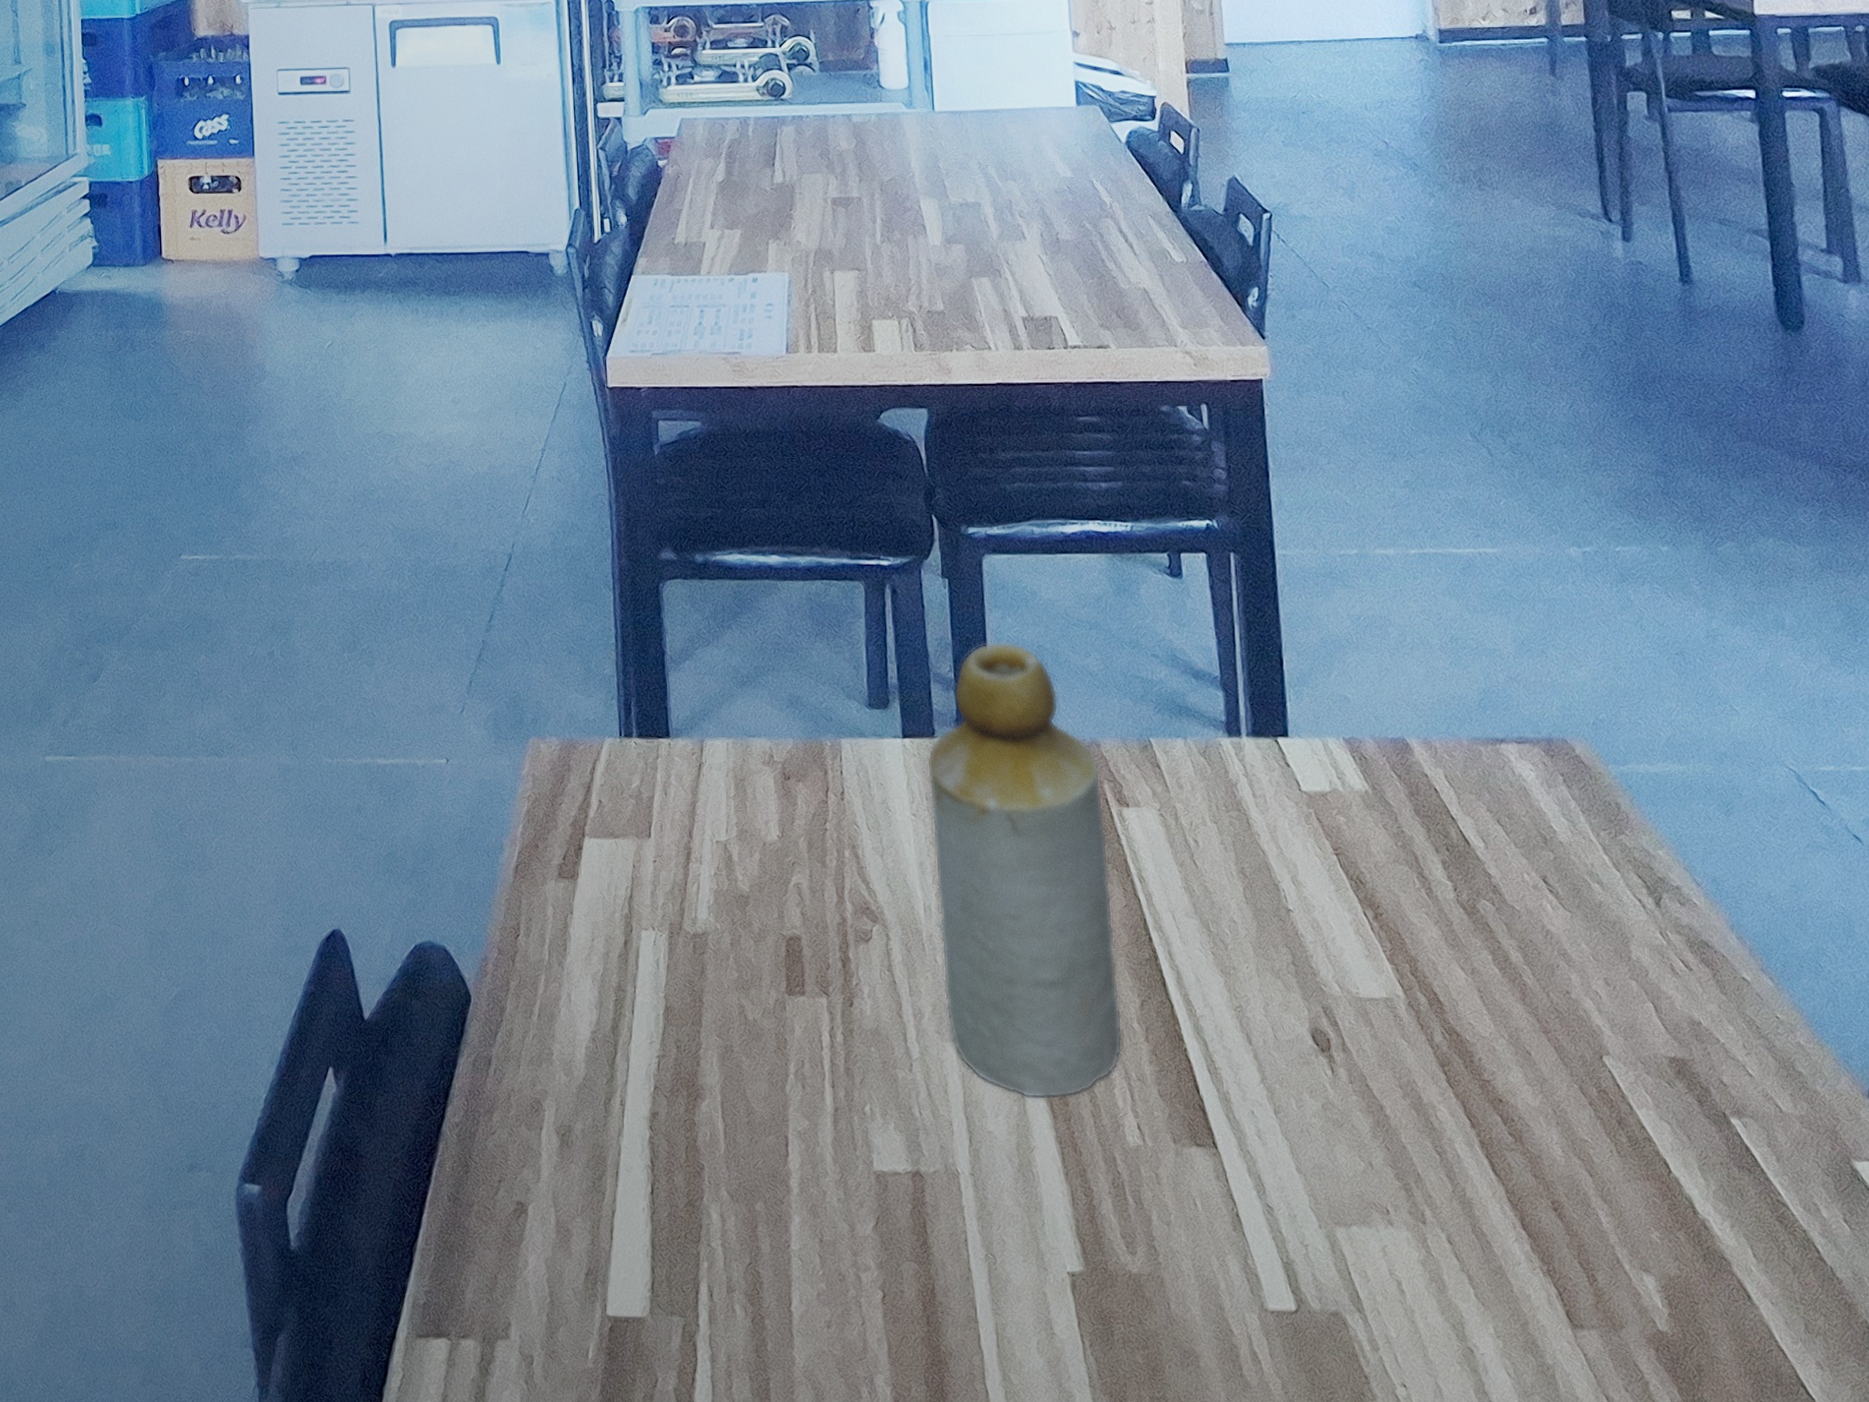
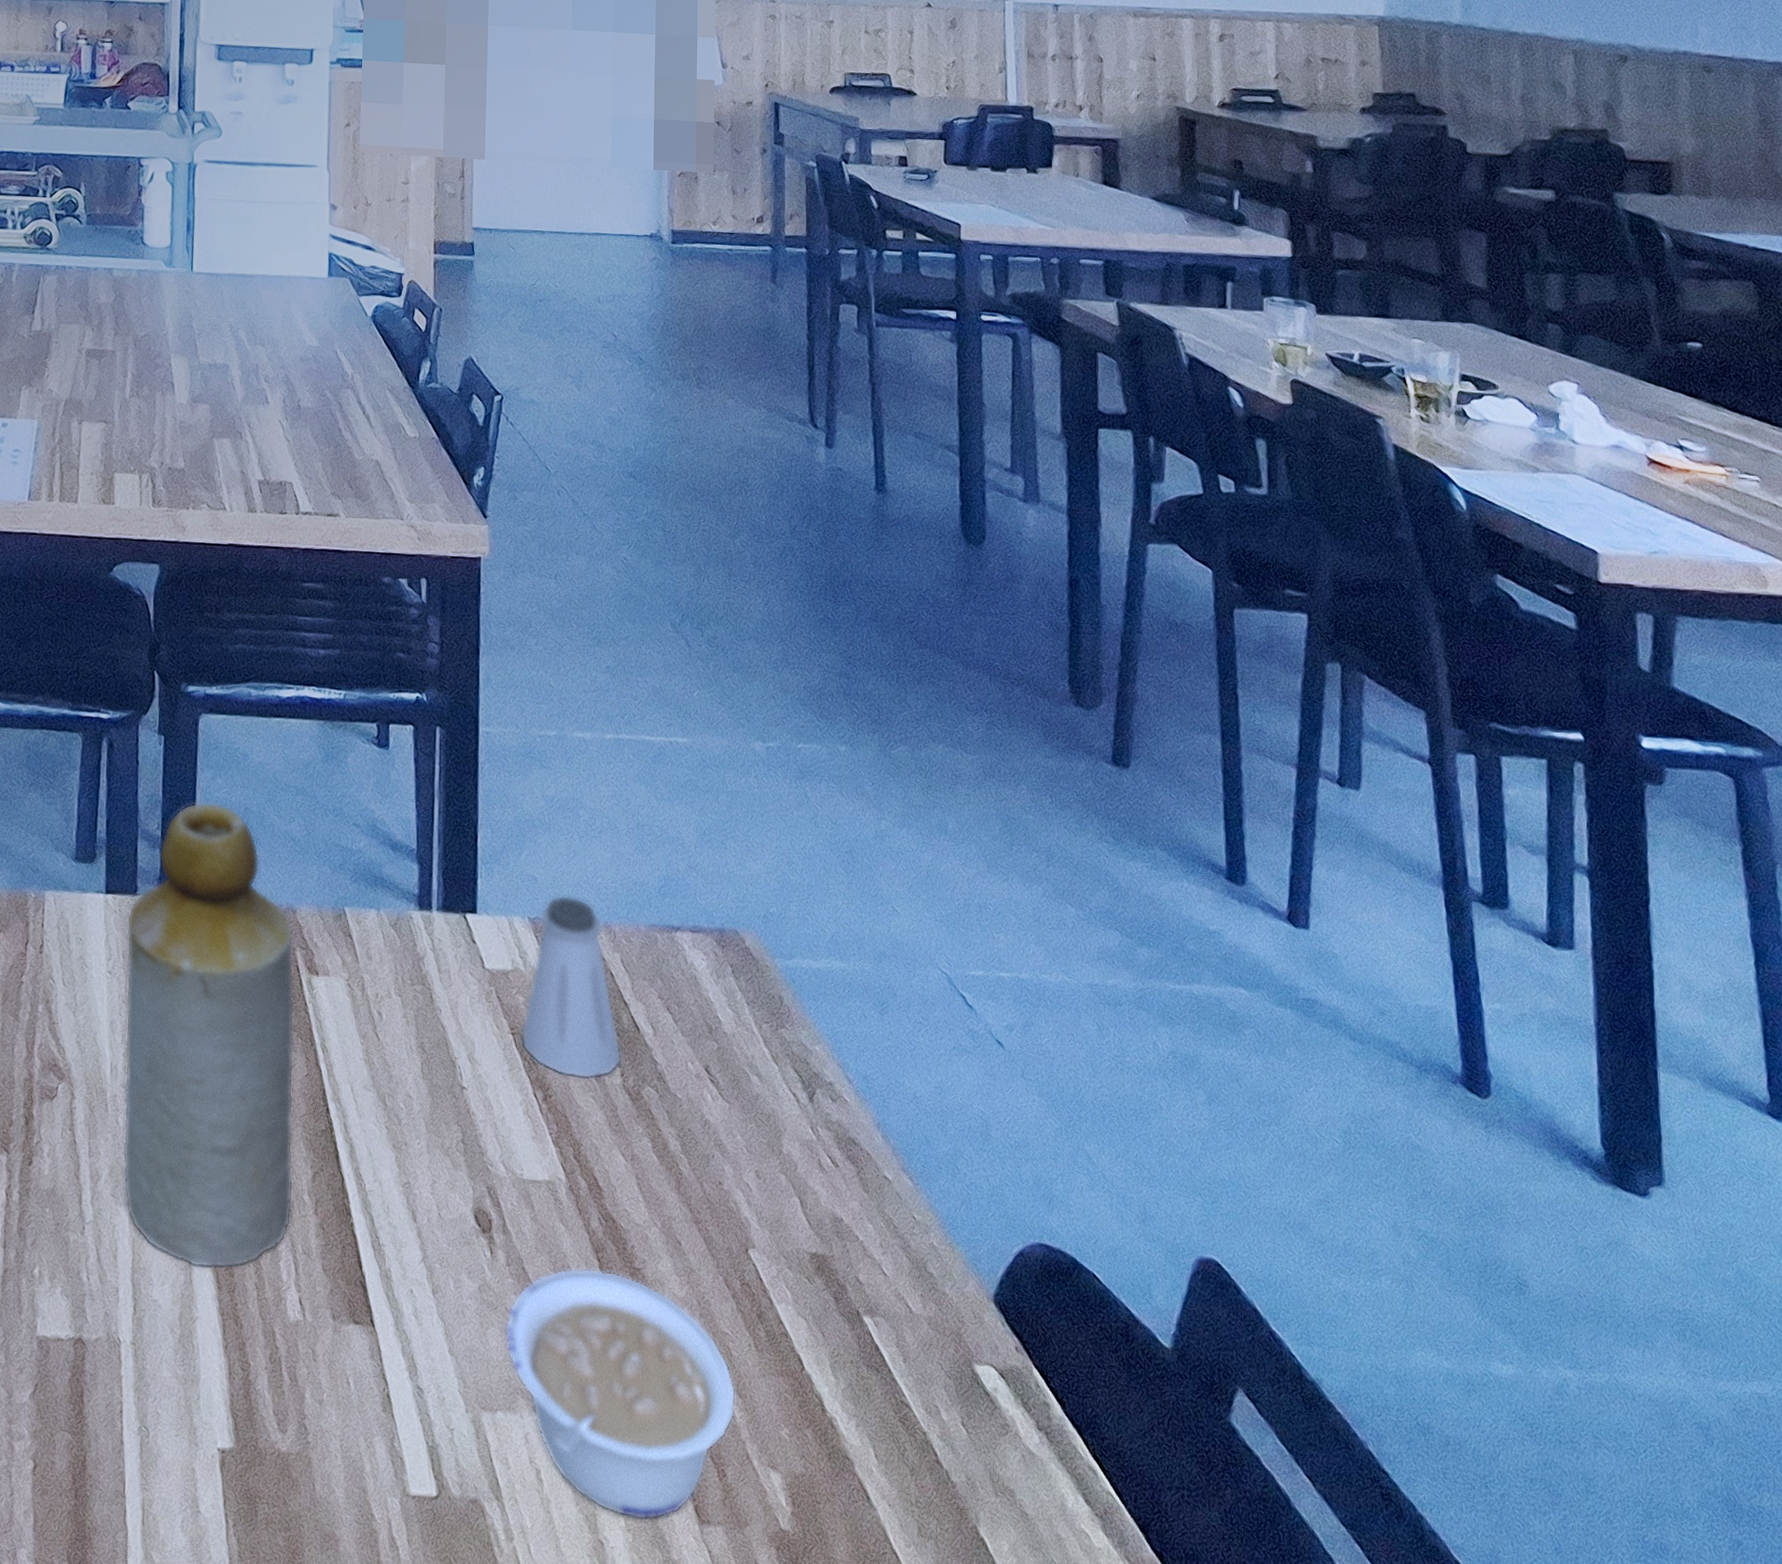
saltshaker: none [1344,713,1455,896] -> present [521,895,623,1080]
legume: none [1352,1082,1602,1327] -> present [504,1267,736,1521]

